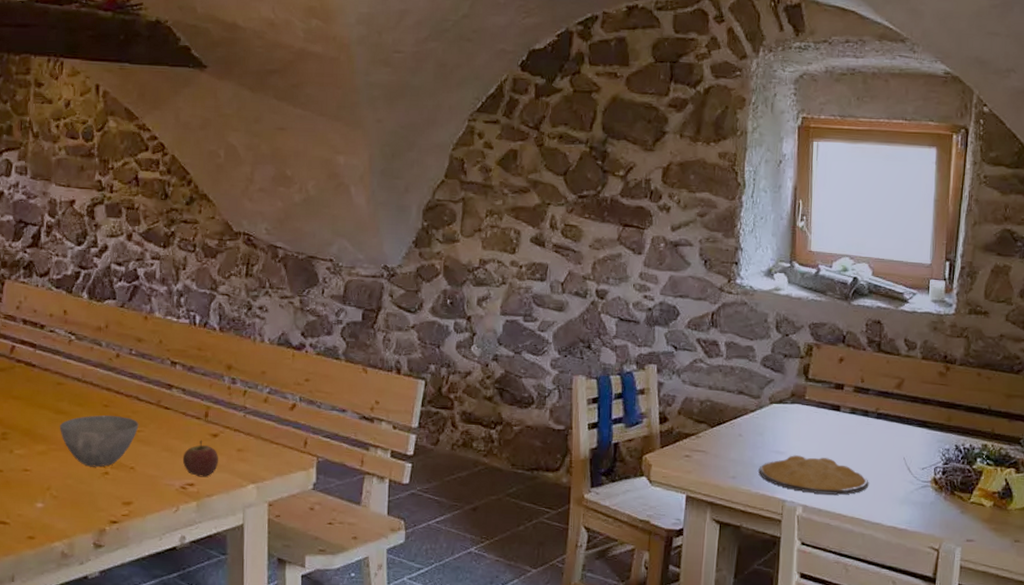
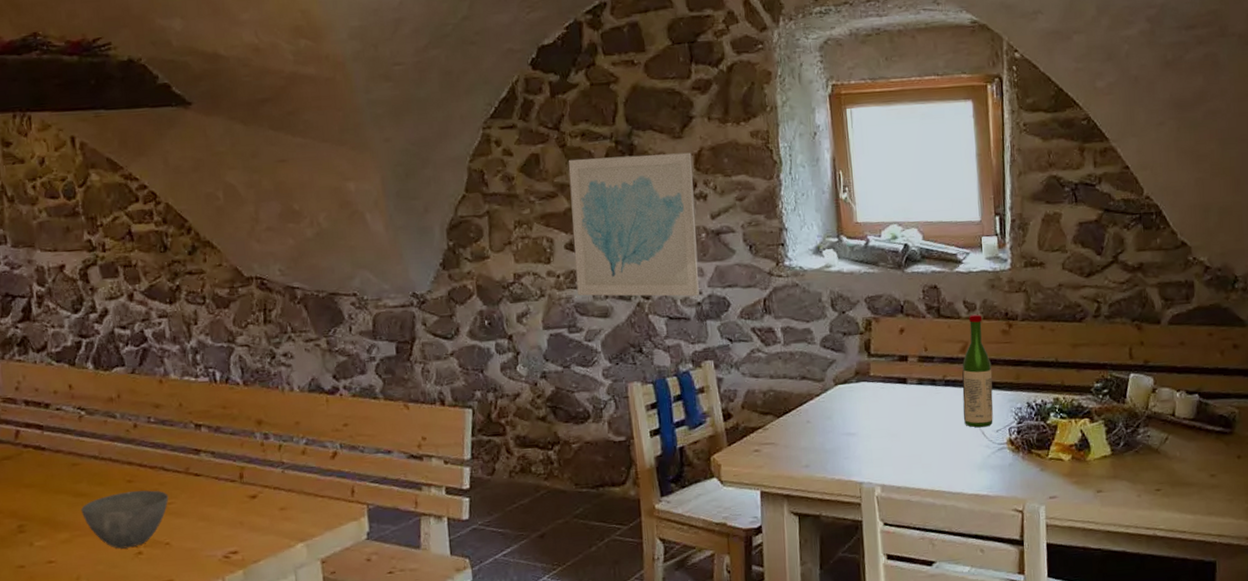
apple: present [182,440,218,477] -> none [221,503,261,543]
wall art: none [537,159,660,301] -> present [568,152,699,297]
plate: present [758,455,869,495] -> none [831,433,945,472]
wine bottle: none [891,353,925,464] -> present [962,314,994,428]

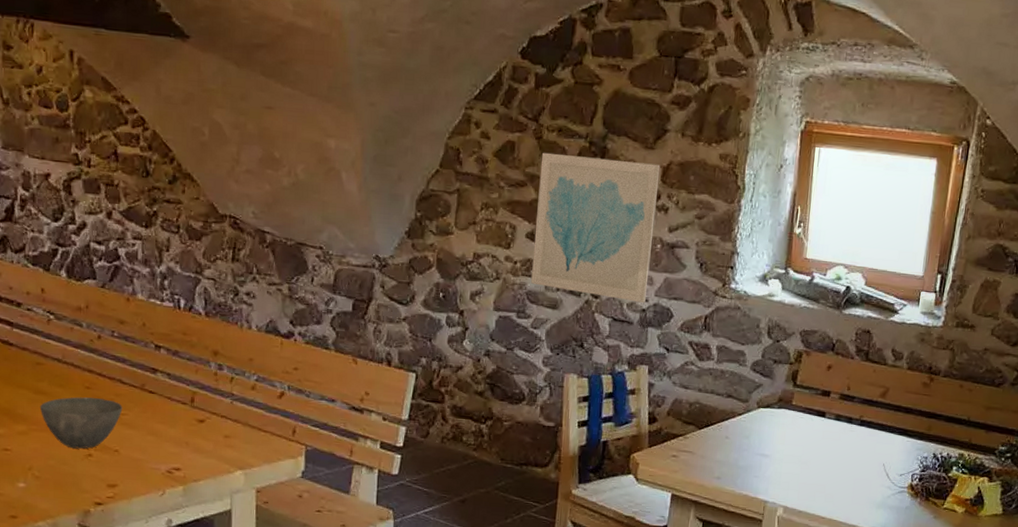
wine bottle: present [962,314,994,428] -> none [871,363,908,470]

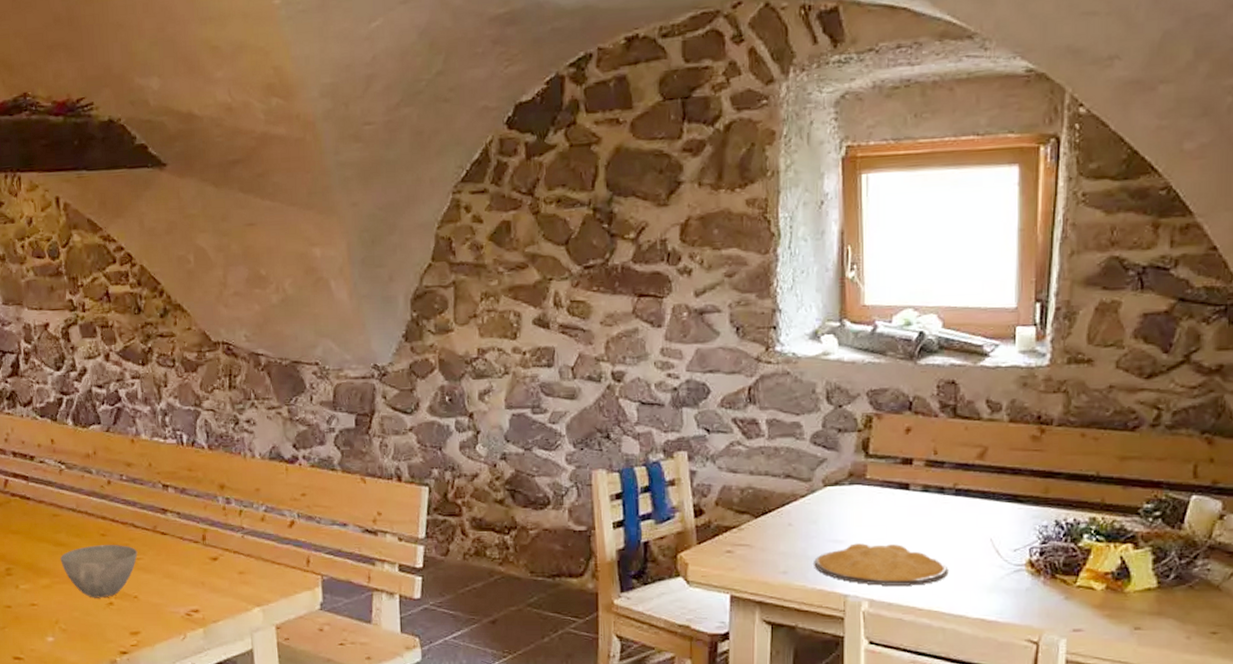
wall art: present [531,152,661,303] -> none [541,222,678,381]
plate: none [743,458,849,498] -> present [814,543,949,586]

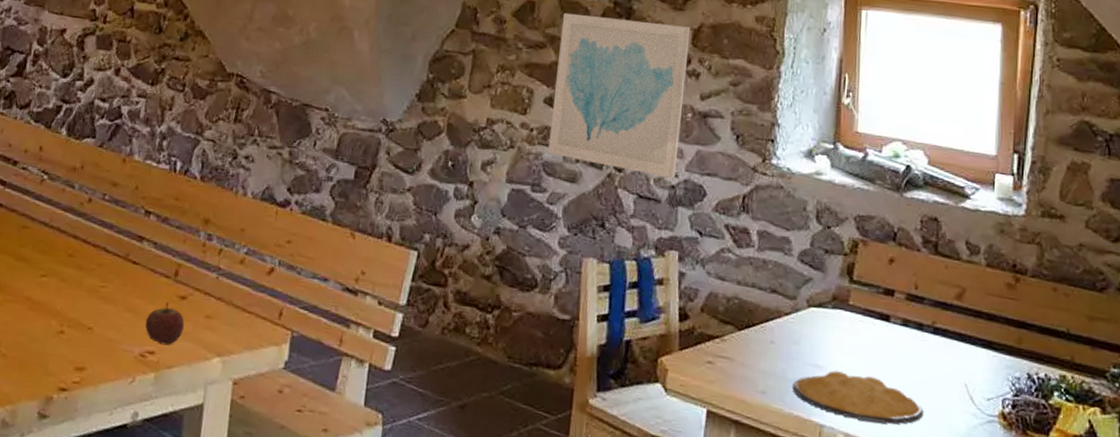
bowl: present [60,545,138,598] -> none [18,265,103,325]
apple: none [184,564,221,603] -> present [145,302,185,345]
wall art: none [541,222,678,381] -> present [548,12,691,178]

